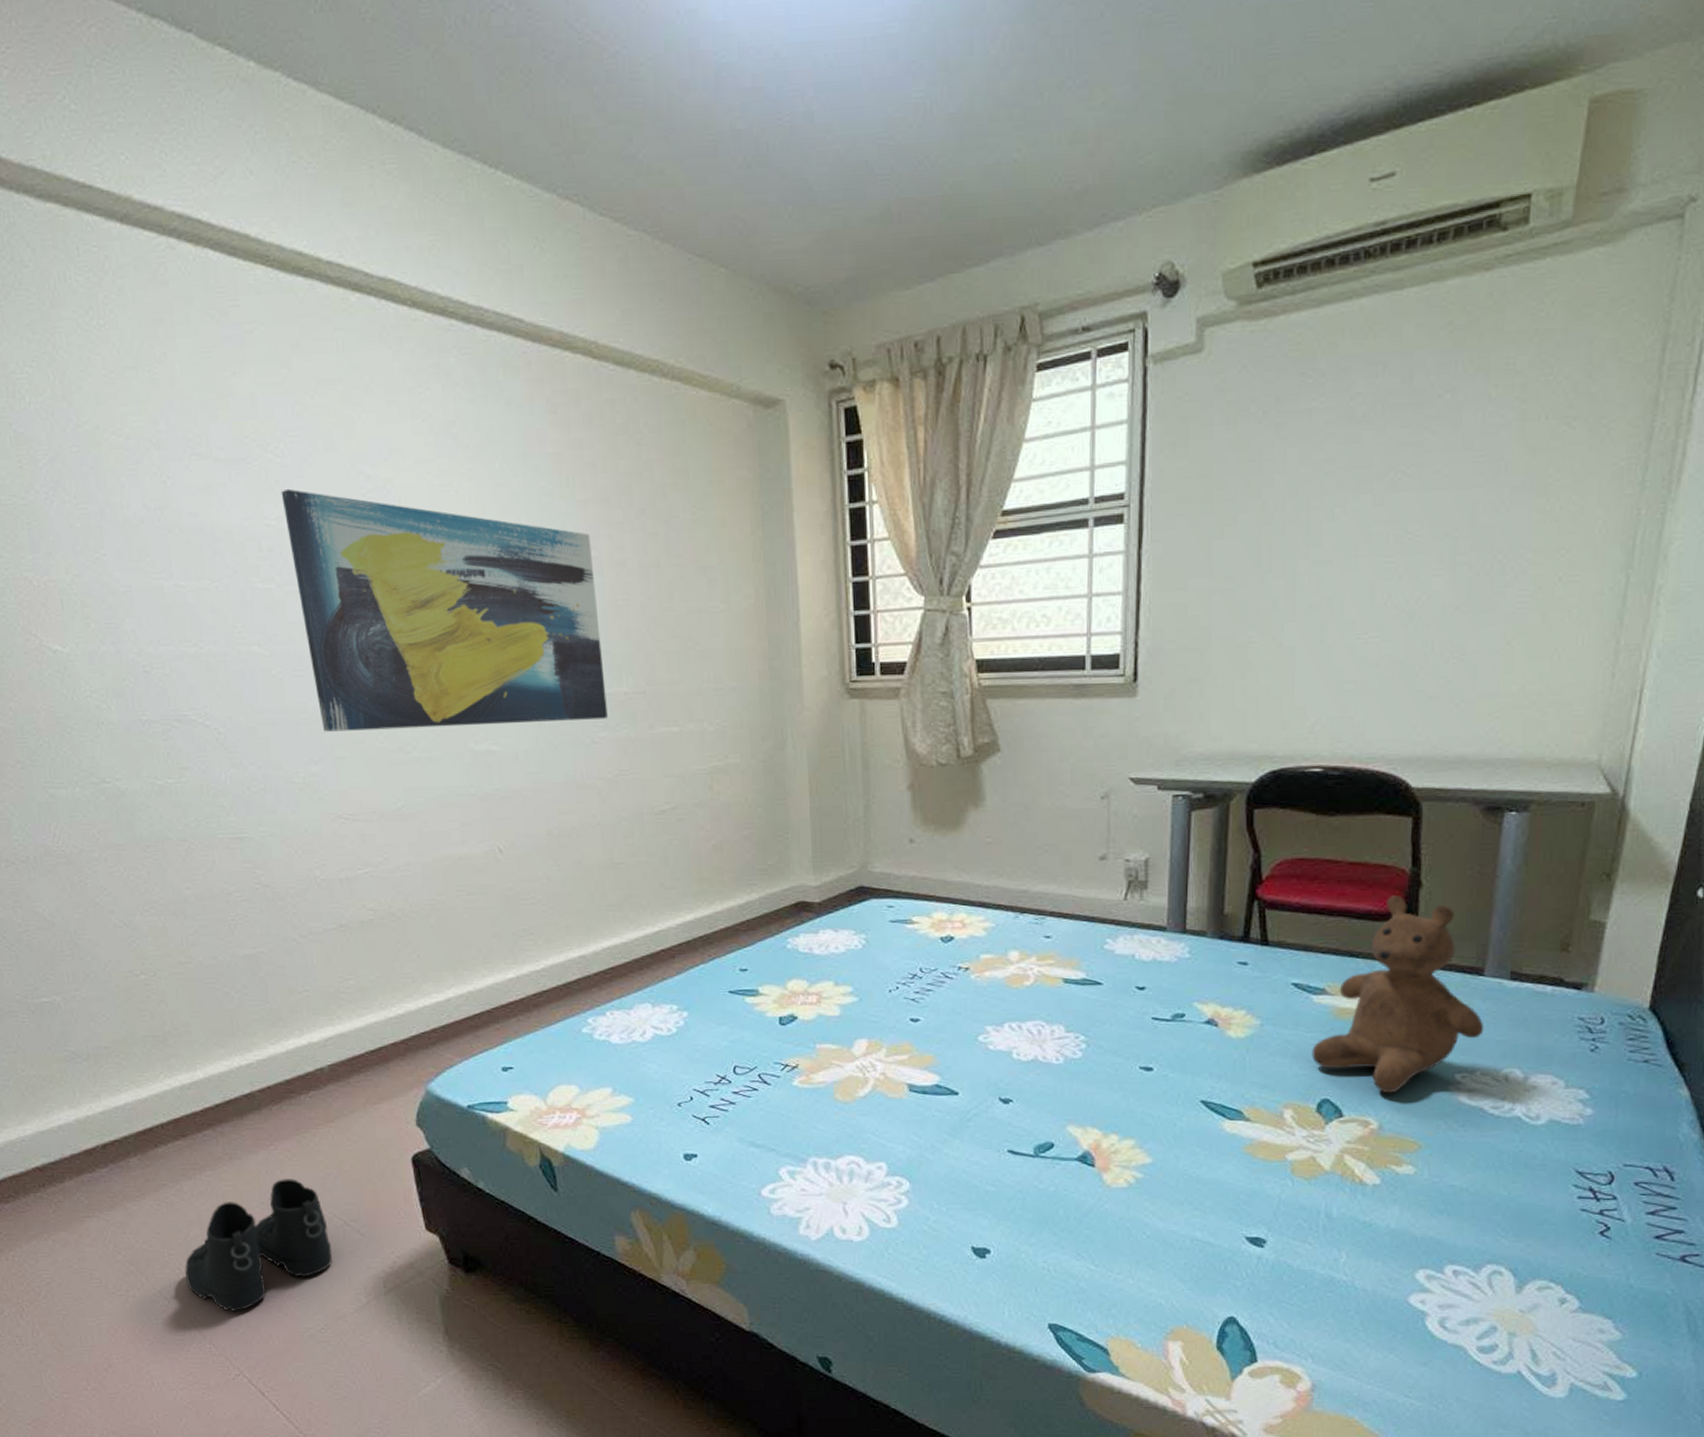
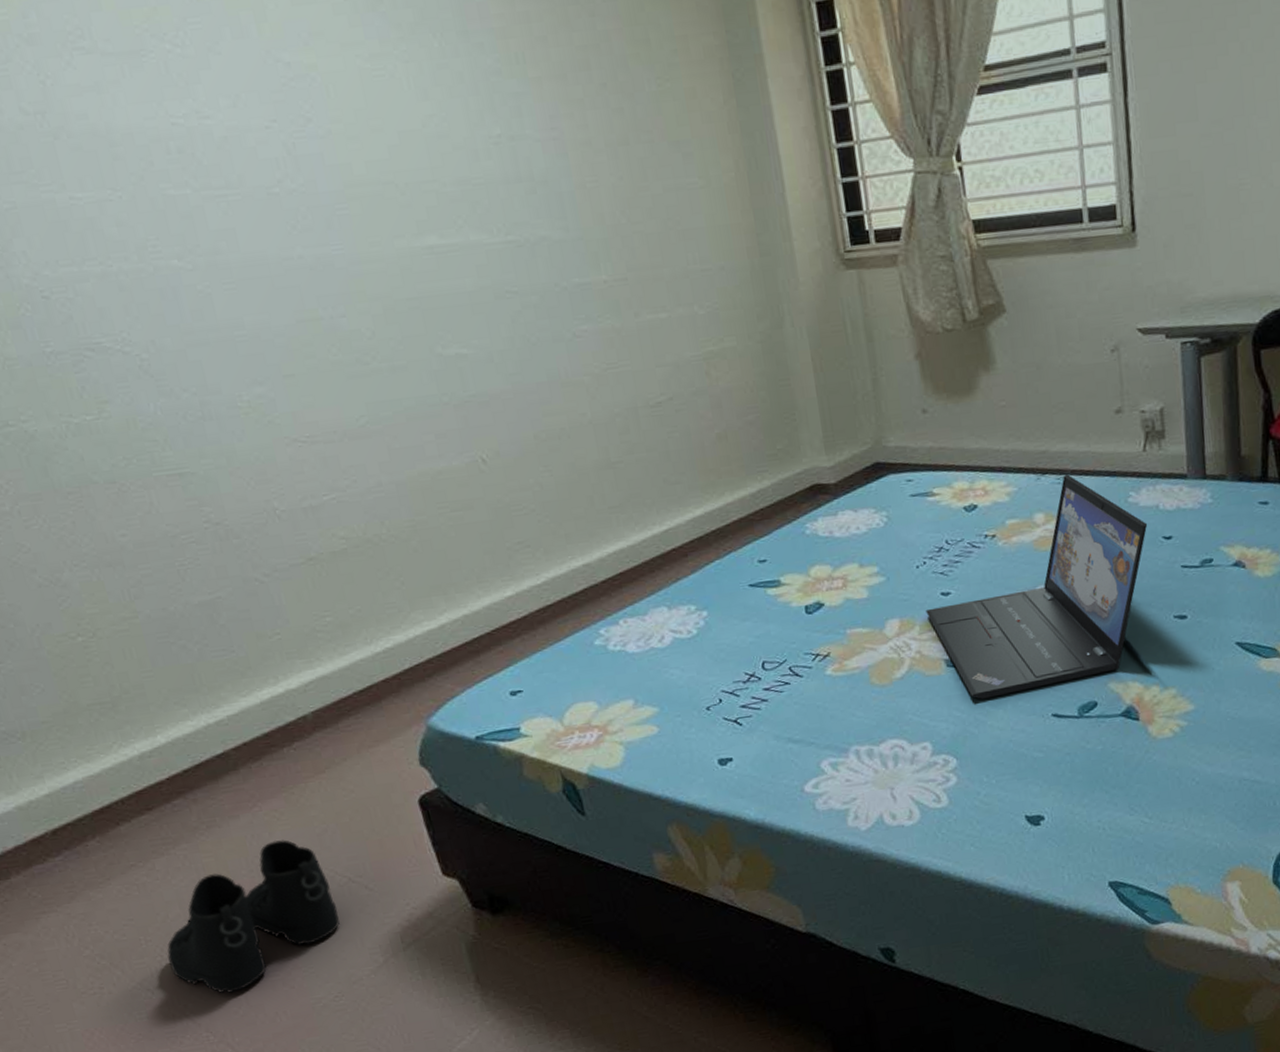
wall art: present [281,488,608,732] -> none [186,82,588,349]
laptop: none [894,915,1122,1127] -> present [925,474,1148,699]

